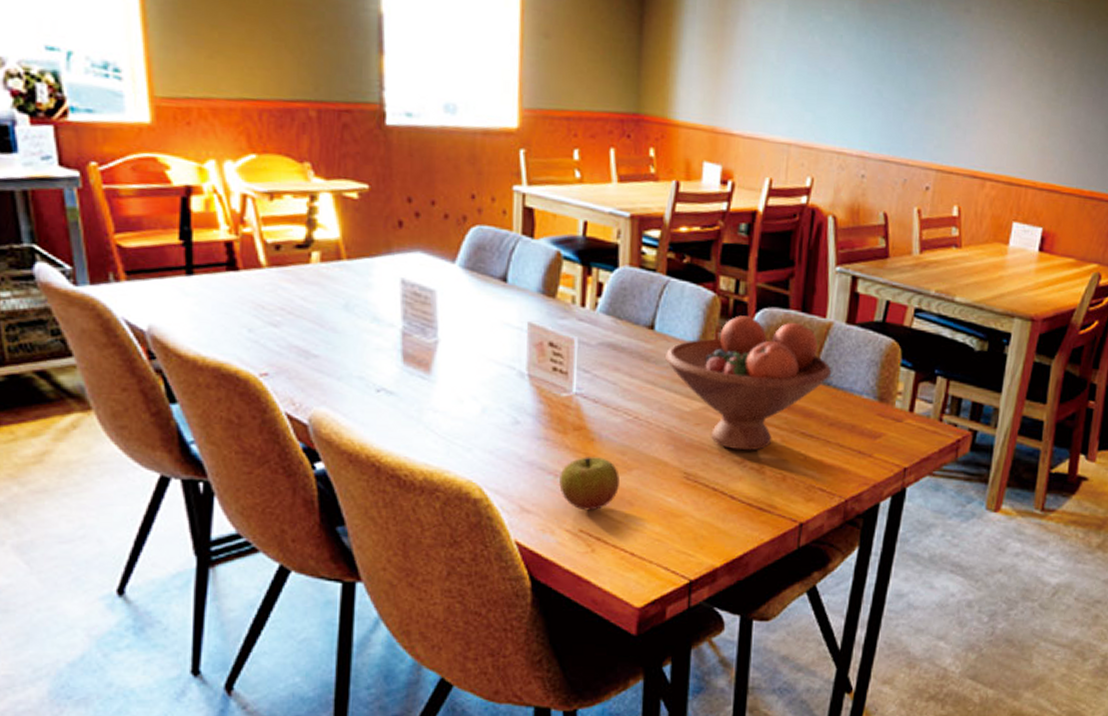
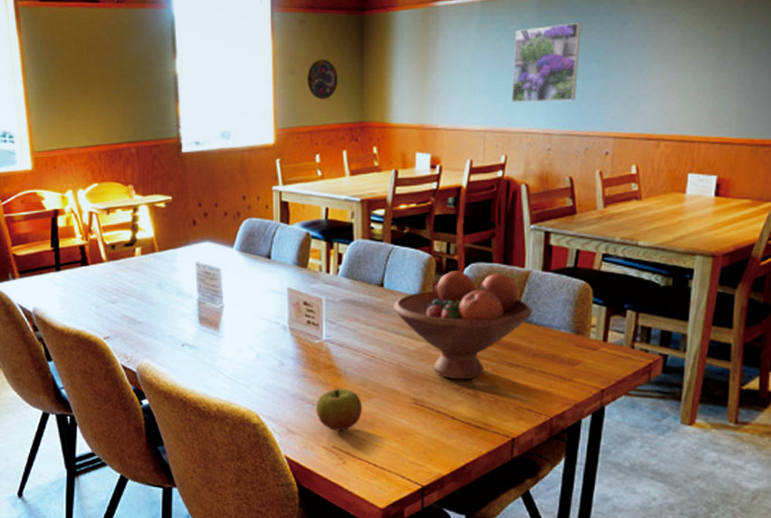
decorative plate: none [566,22,609,78] -> present [307,59,338,99]
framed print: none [823,22,909,120] -> present [512,23,582,103]

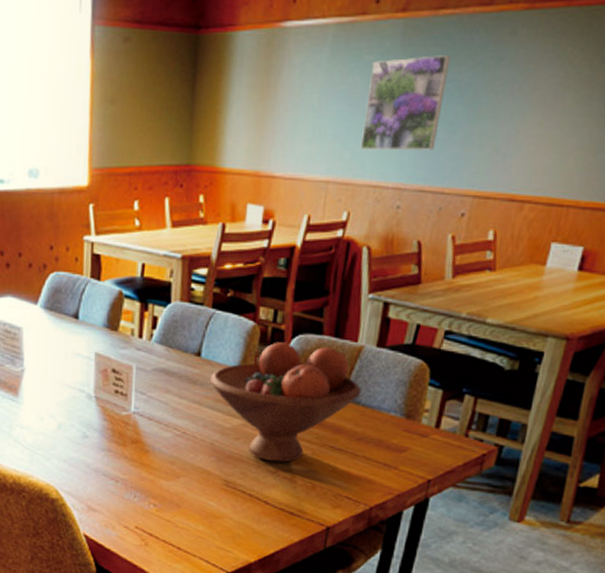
decorative plate: present [307,59,338,99] -> none [129,86,165,136]
apple: present [316,389,362,431] -> none [119,466,169,511]

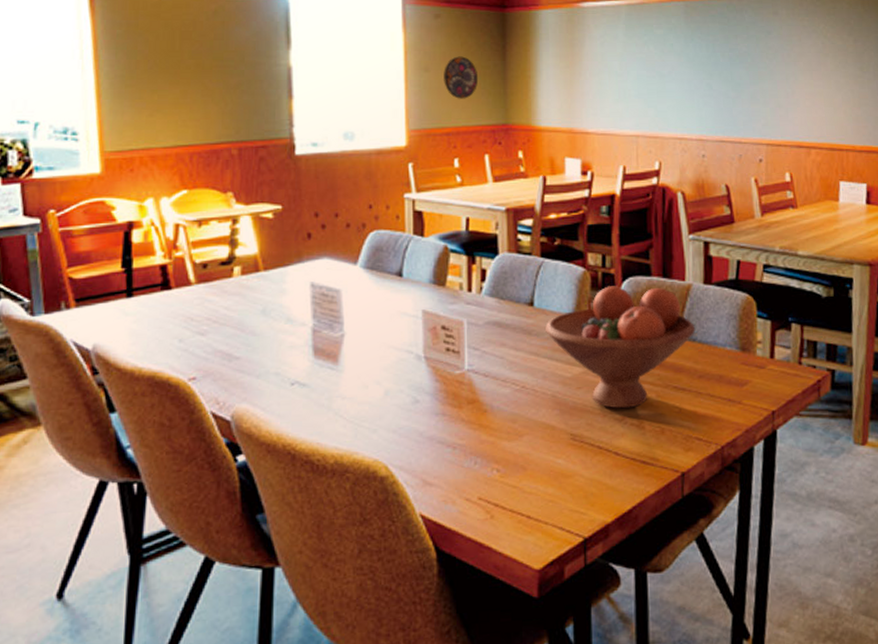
decorative plate: none [129,86,165,136] -> present [444,56,479,99]
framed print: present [361,55,451,151] -> none [662,30,728,108]

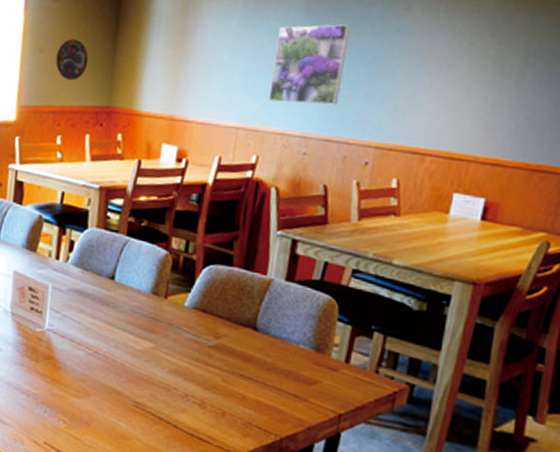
fruit bowl: present [545,286,696,409] -> none [123,271,271,388]
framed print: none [662,30,728,108] -> present [269,24,351,106]

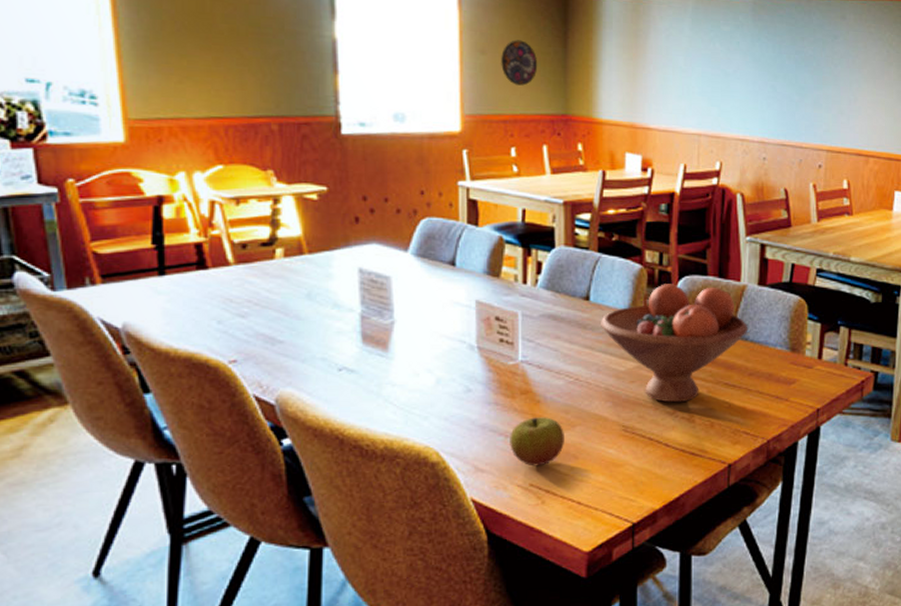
apple: none [30,381,80,427] -> present [510,417,564,467]
fruit bowl: none [123,271,271,388] -> present [601,284,749,403]
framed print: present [269,24,351,106] -> none [727,31,795,111]

